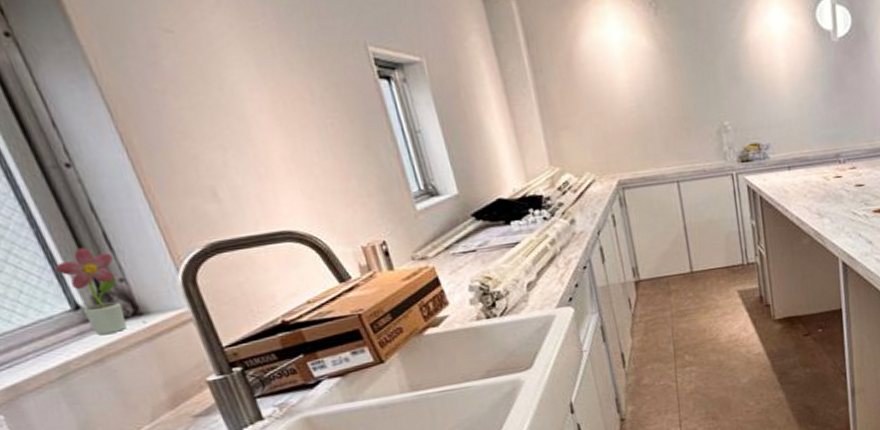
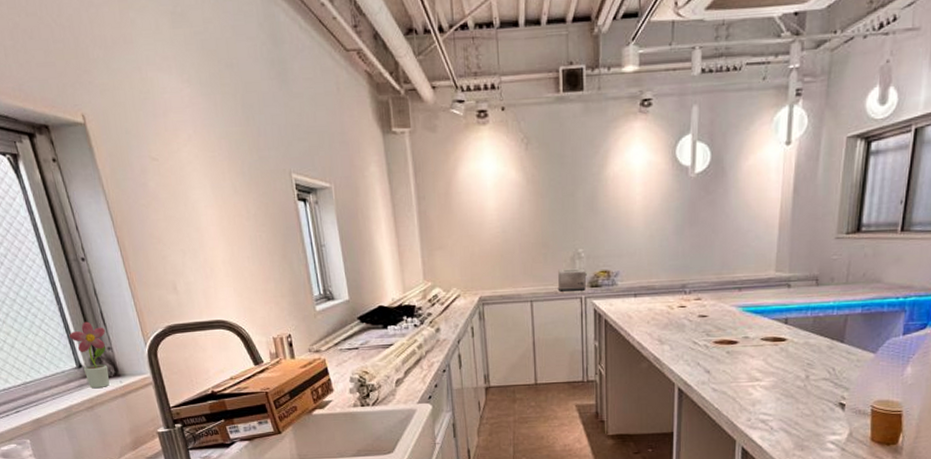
toaster: none [704,142,736,169] -> present [557,268,587,292]

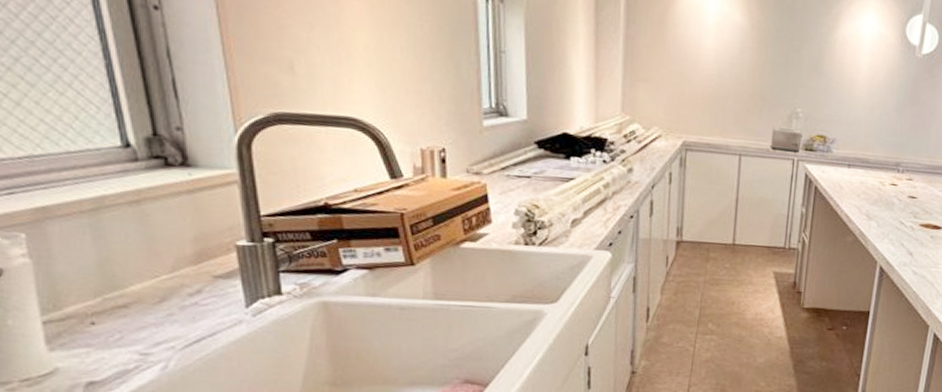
potted flower: present [69,321,110,389] -> none [116,88,175,178]

